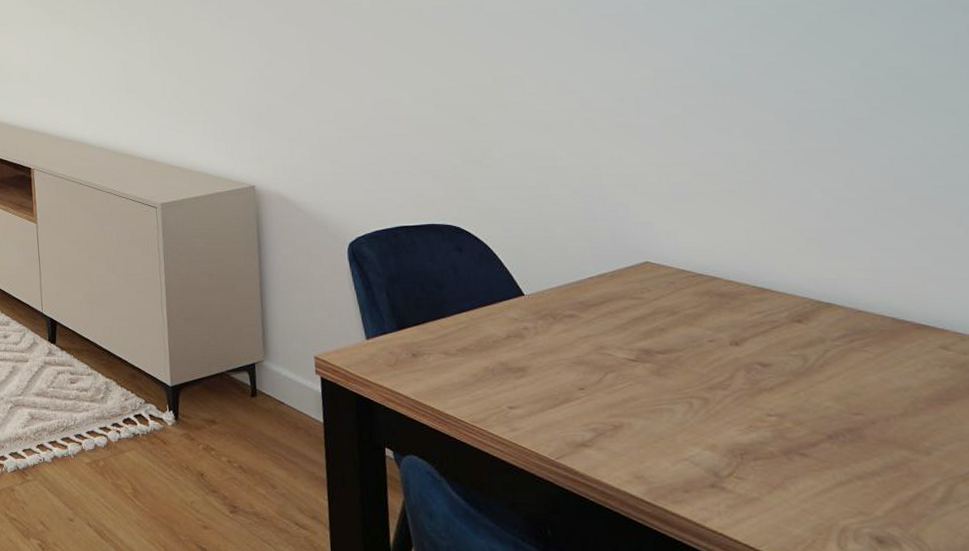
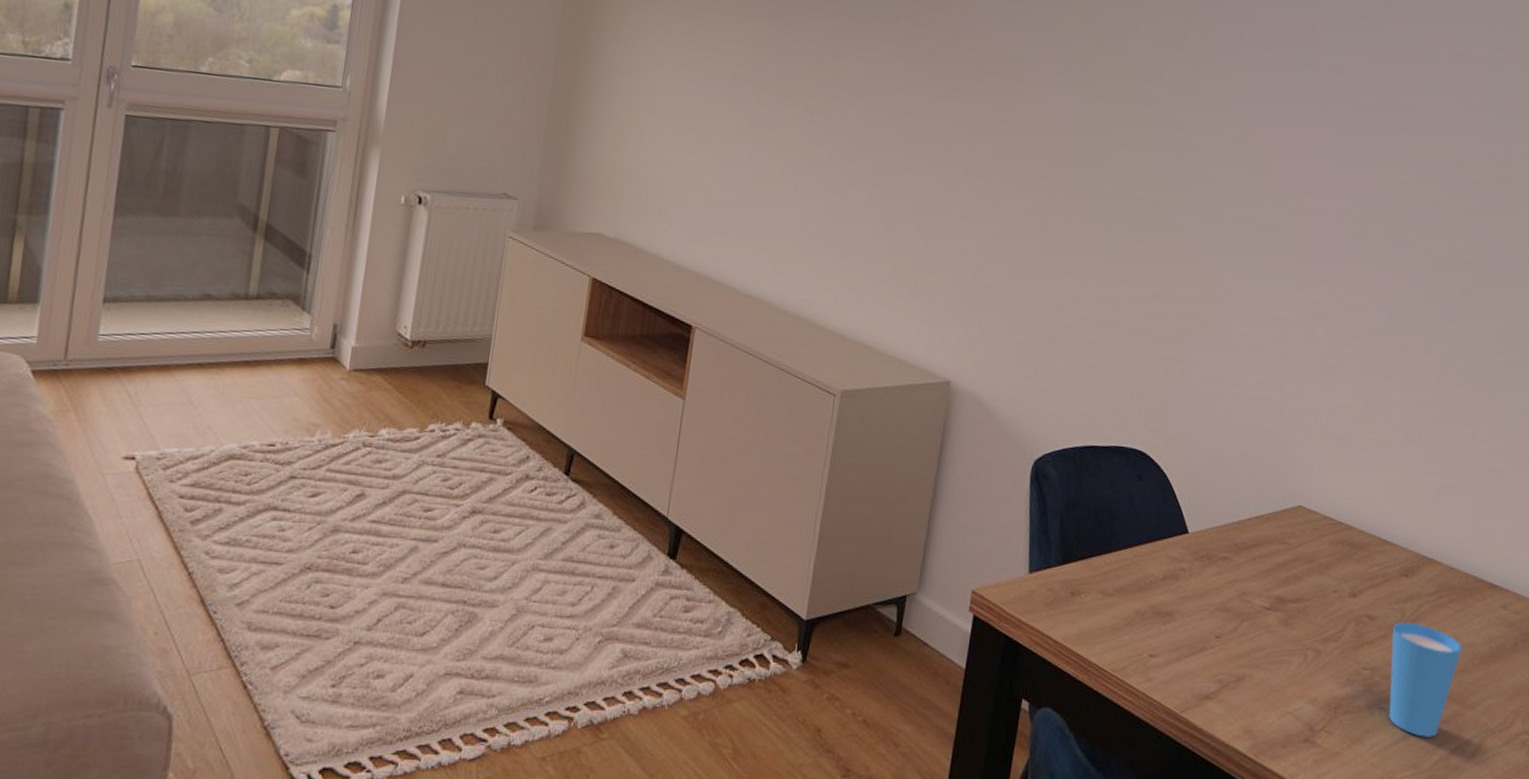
cup: none [794,367,897,484] -> present [1388,622,1463,737]

